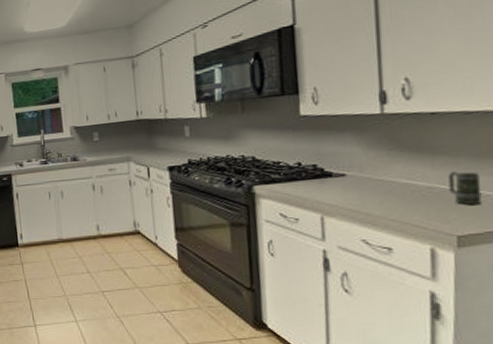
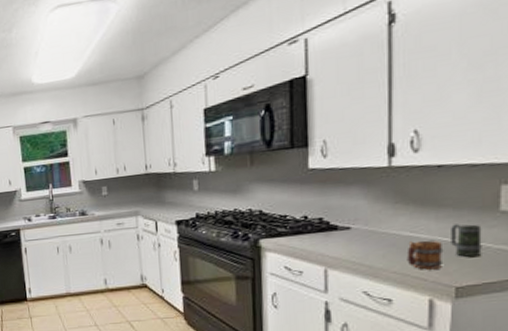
mug: none [404,187,443,218] -> present [407,240,444,270]

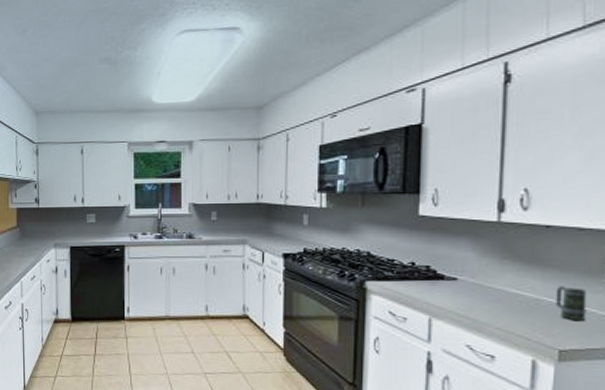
mug: present [407,240,444,270] -> none [511,299,549,330]

